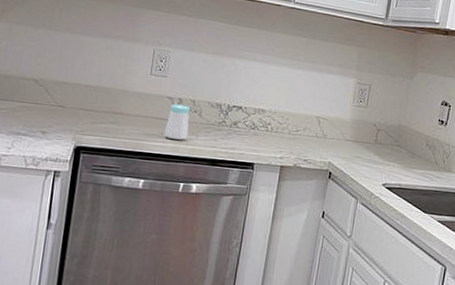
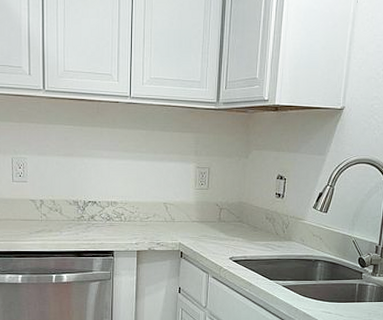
salt shaker: present [163,104,191,140] -> none [32,205,53,237]

